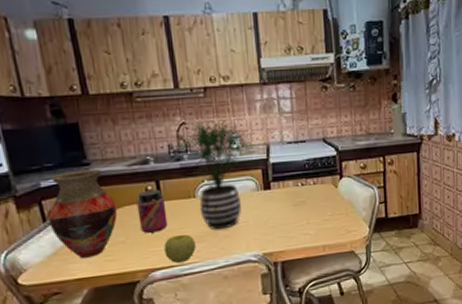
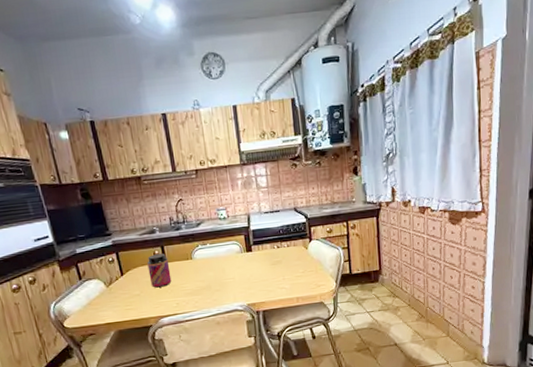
vase: present [48,168,118,258] -> none [83,238,134,308]
apple: present [164,235,196,264] -> none [169,289,194,312]
potted plant: present [172,120,255,230] -> none [172,196,238,285]

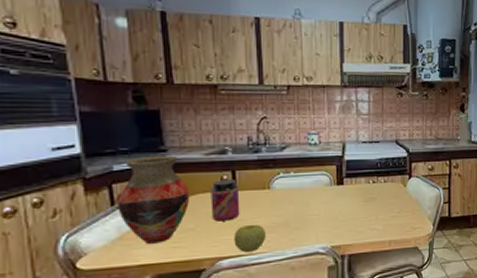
vase: none [83,238,134,308] -> present [118,155,190,244]
apple: none [169,289,194,312] -> present [234,225,265,253]

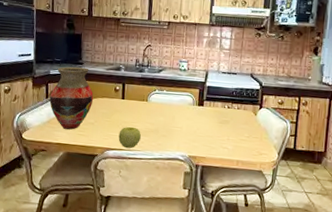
jar: present [210,179,240,222] -> none [105,89,126,121]

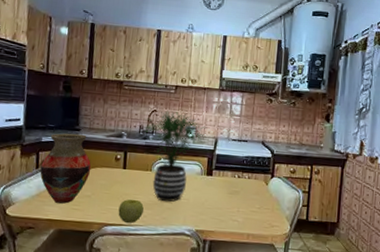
potted plant: none [139,46,199,130] -> present [143,111,208,202]

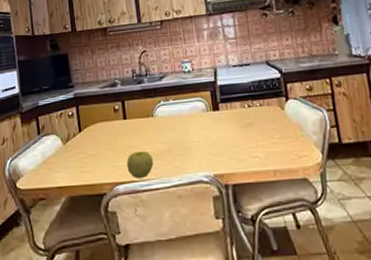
vase: present [40,133,91,204] -> none [42,90,92,168]
potted plant: present [143,111,208,202] -> none [135,48,204,149]

